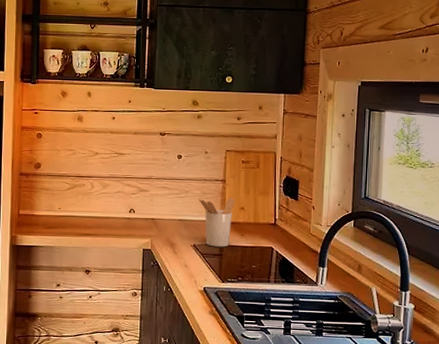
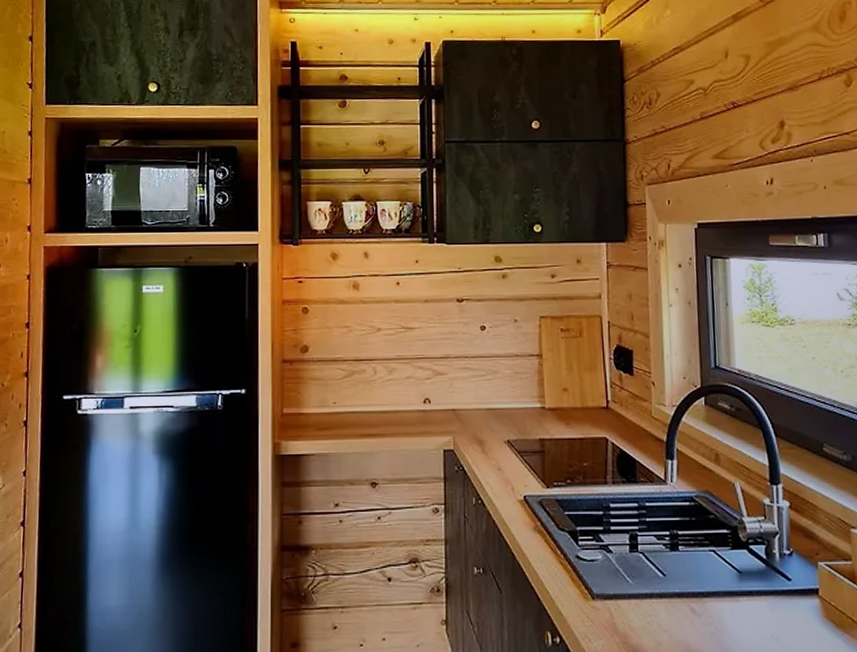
utensil holder: present [198,197,235,247] -> none [510,376,556,442]

